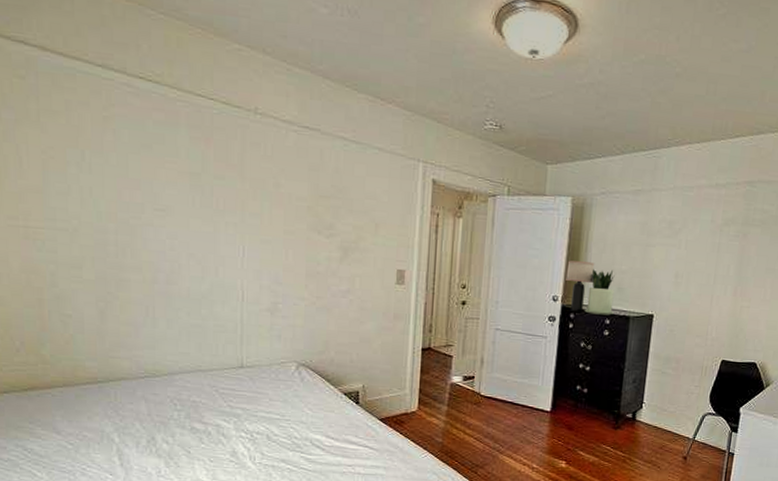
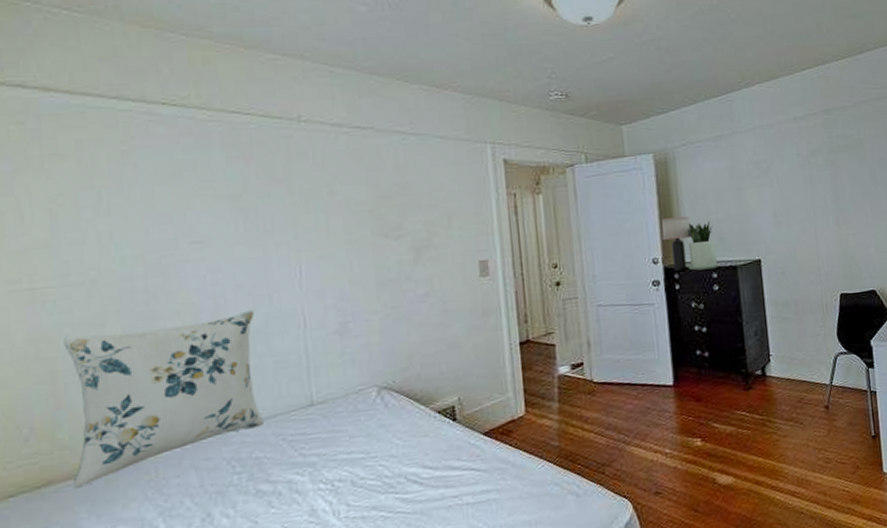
pillow: none [49,272,202,397] -> present [64,310,264,489]

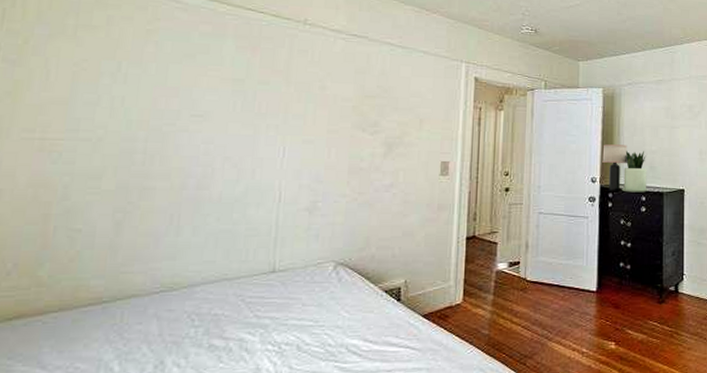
pillow: present [64,310,264,489] -> none [44,181,236,324]

